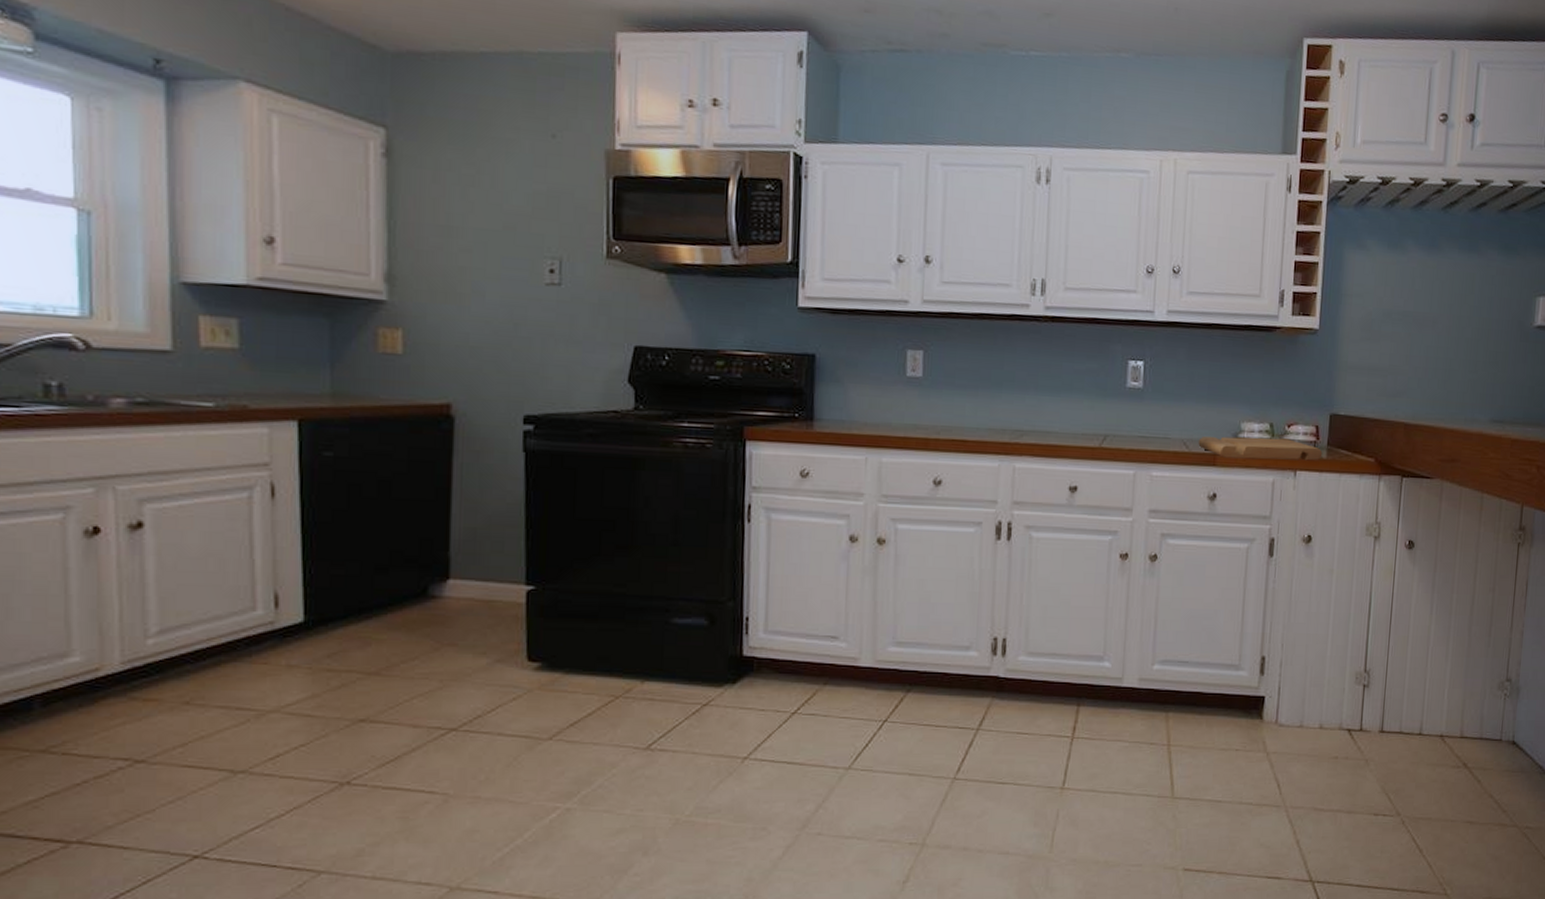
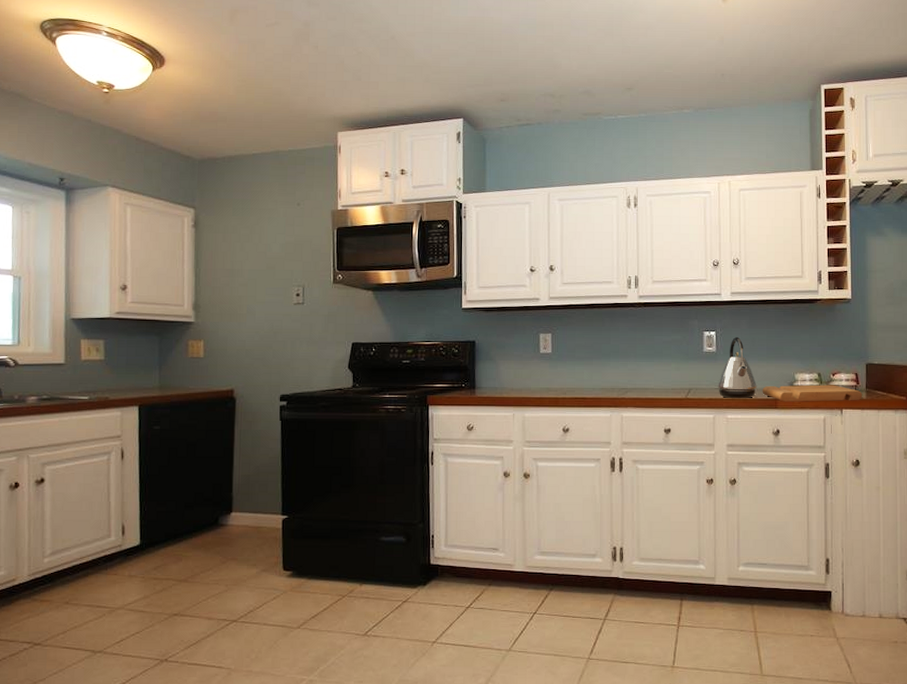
kettle: none [1141,370,1192,452] -> present [717,337,757,399]

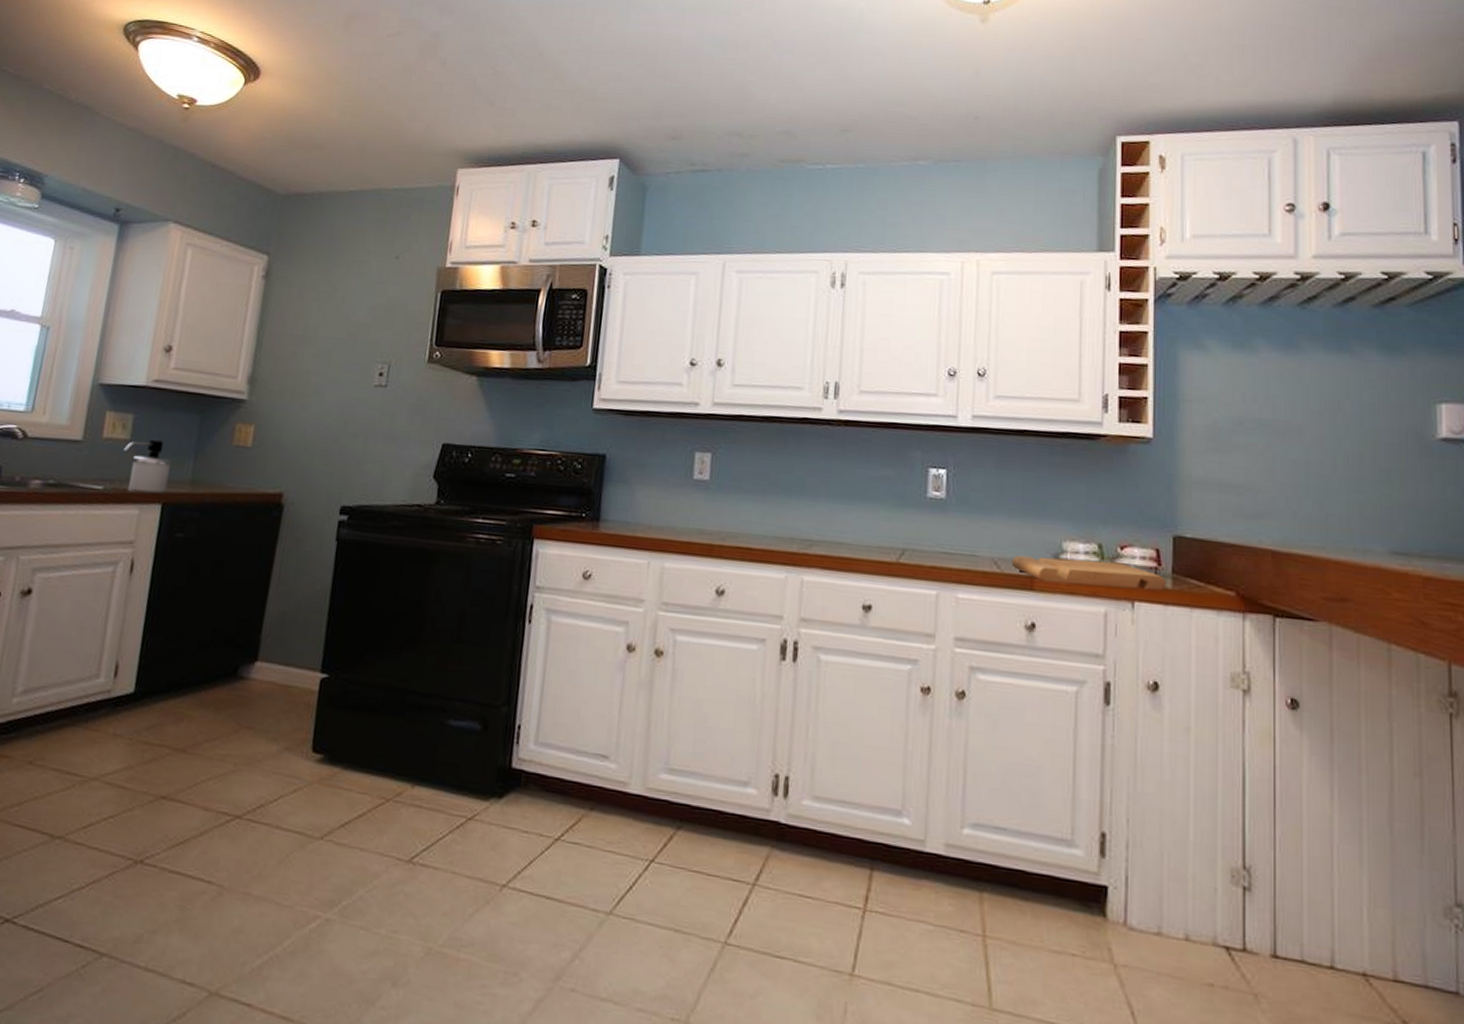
soap dispenser: none [100,358,143,399] -> present [123,439,174,495]
kettle: present [717,337,757,399] -> none [944,480,1004,572]

